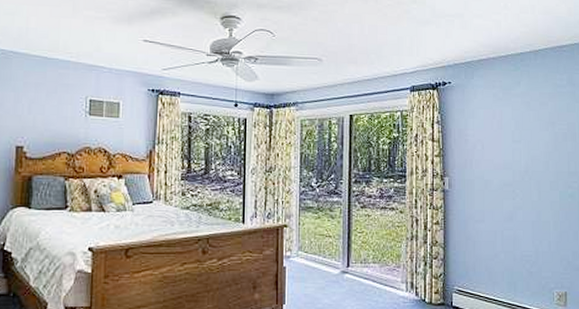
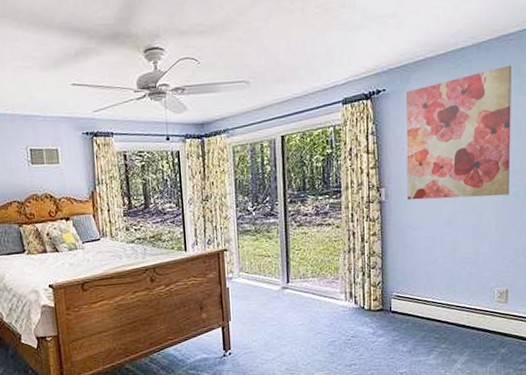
wall art: none [469,73,566,196] -> present [406,65,511,200]

